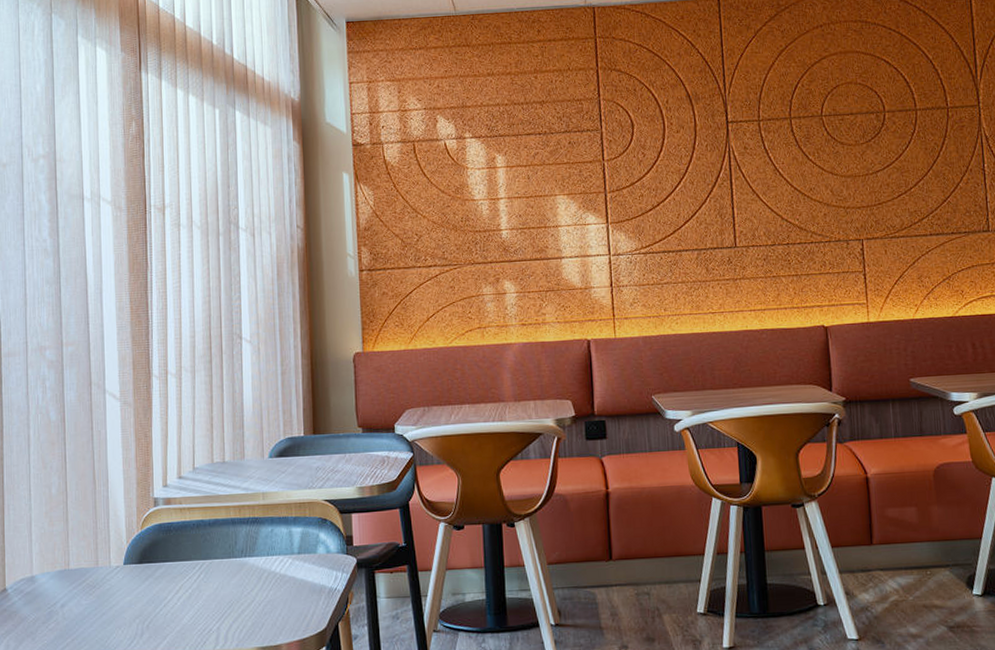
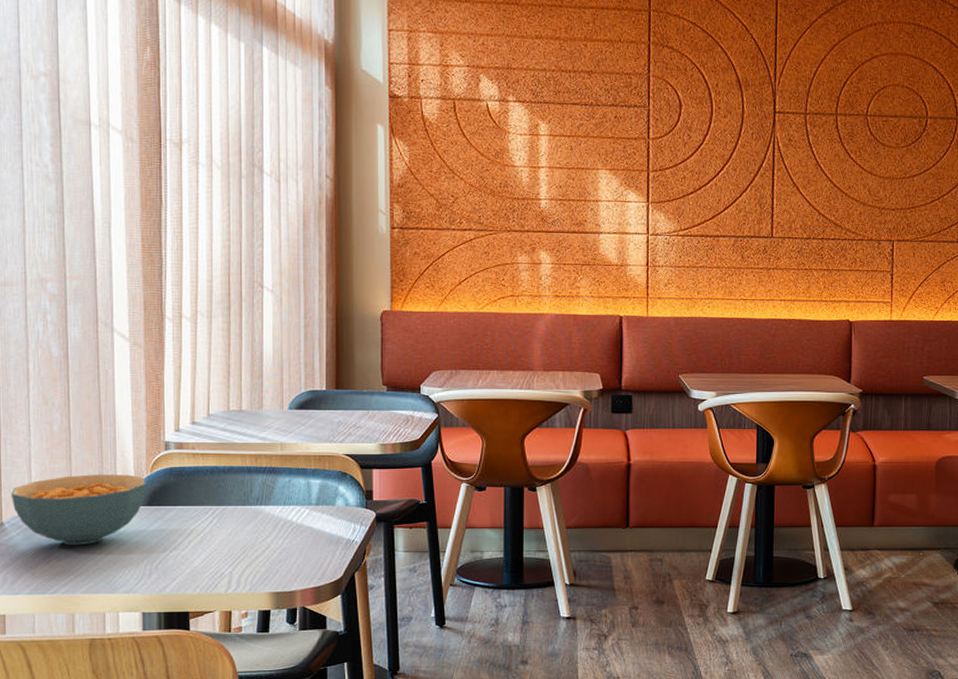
cereal bowl: none [14,533,137,609] -> present [11,474,146,546]

